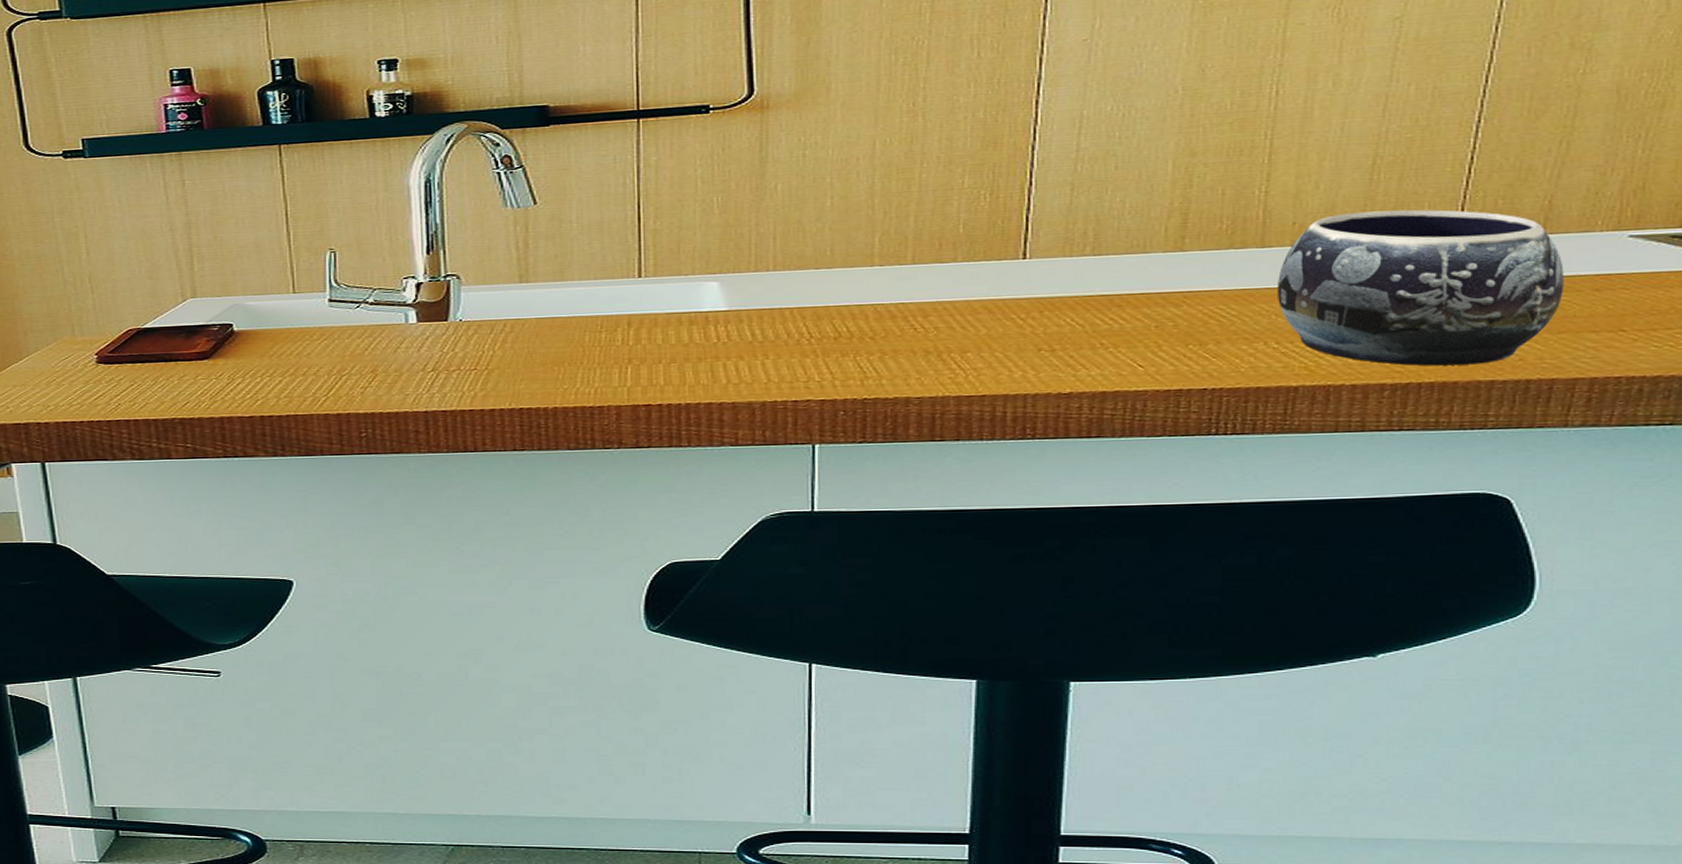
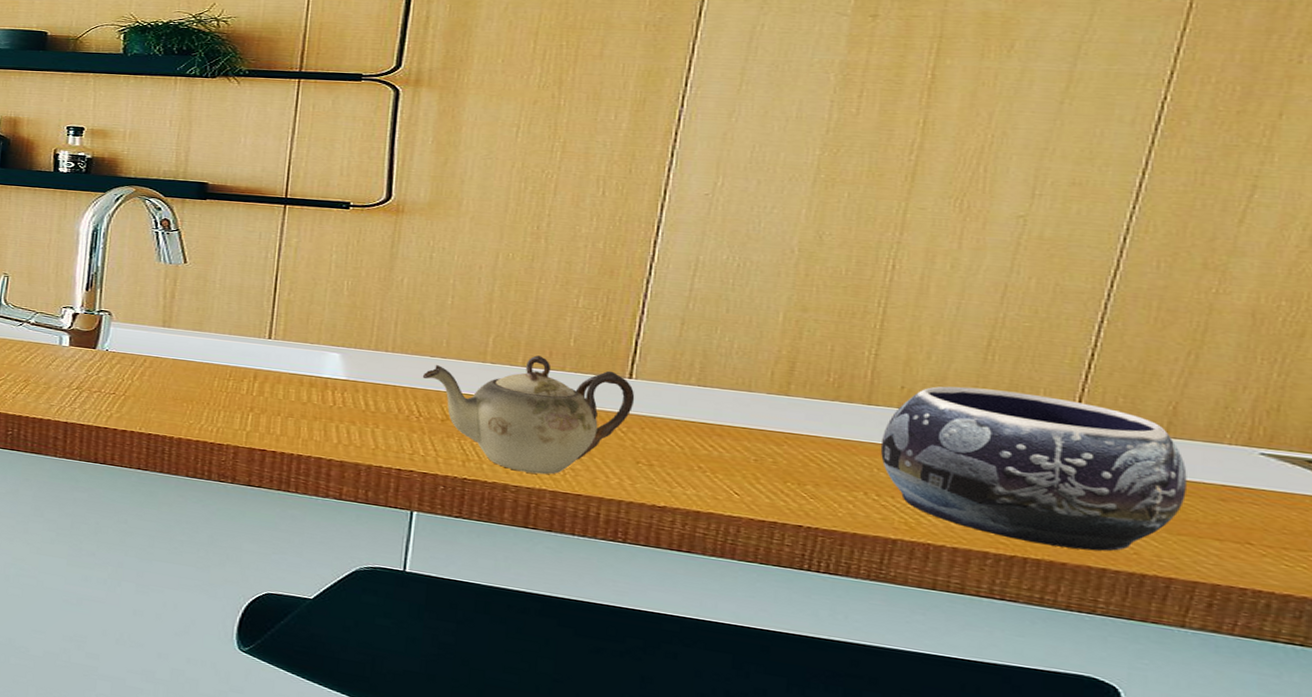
teapot: none [808,249,1031,381] -> present [422,355,635,475]

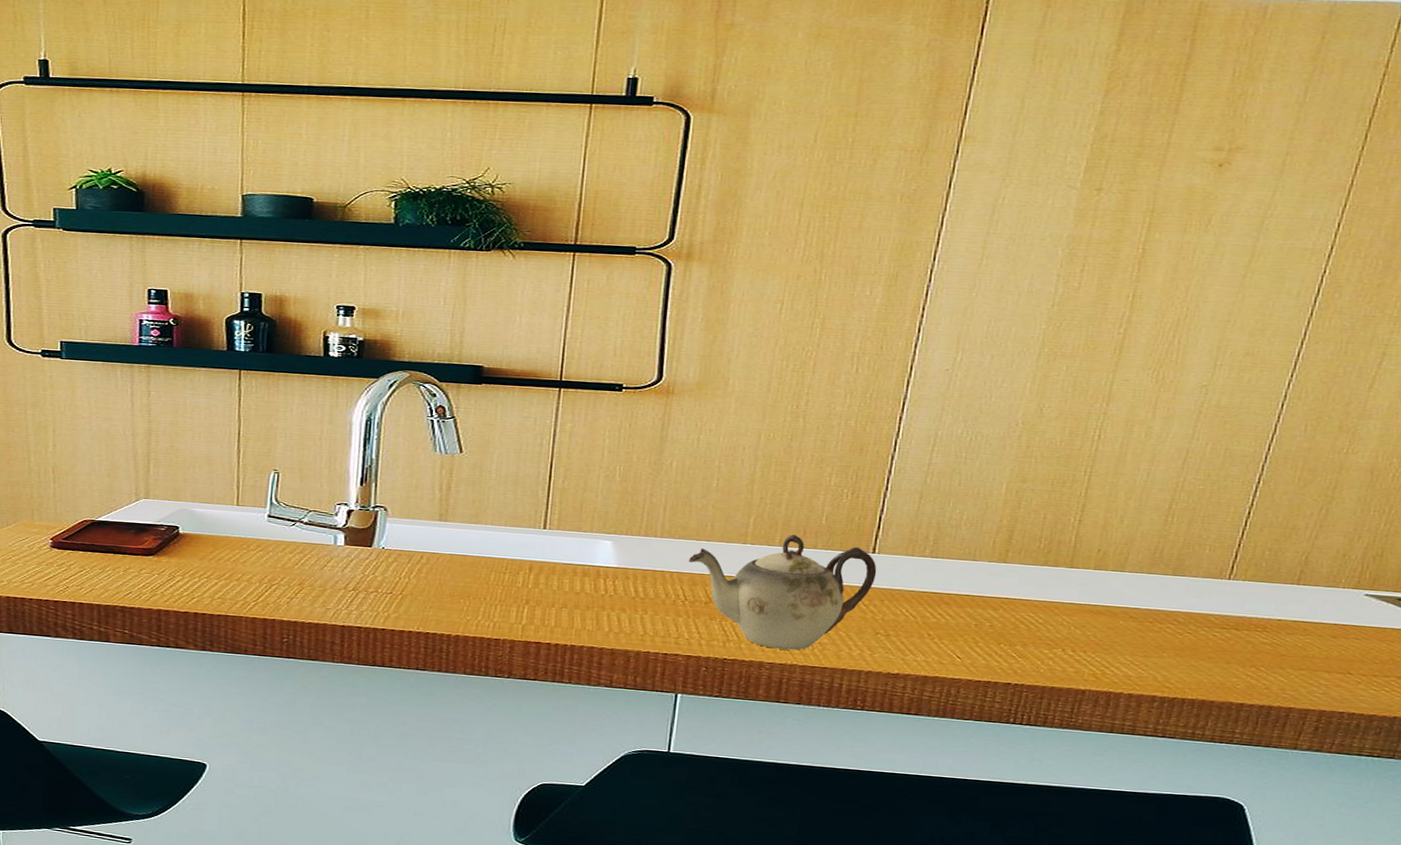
decorative bowl: present [880,386,1187,551] -> none [1077,547,1311,689]

